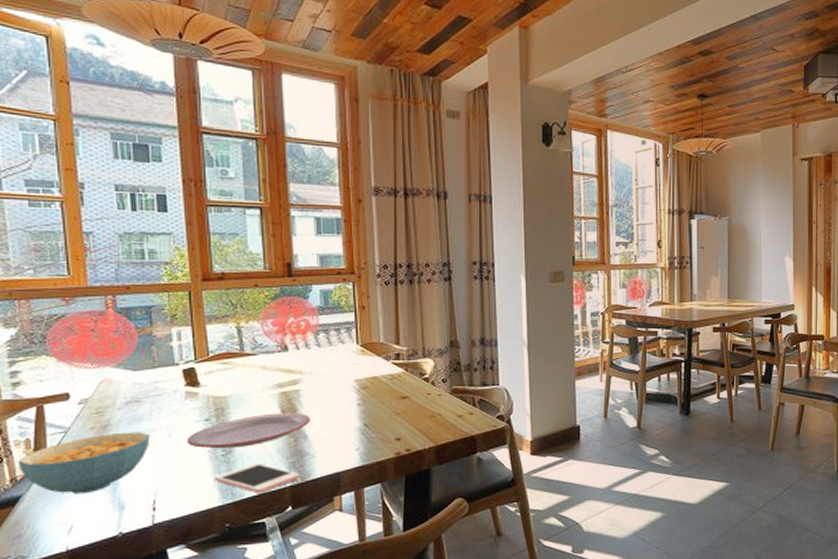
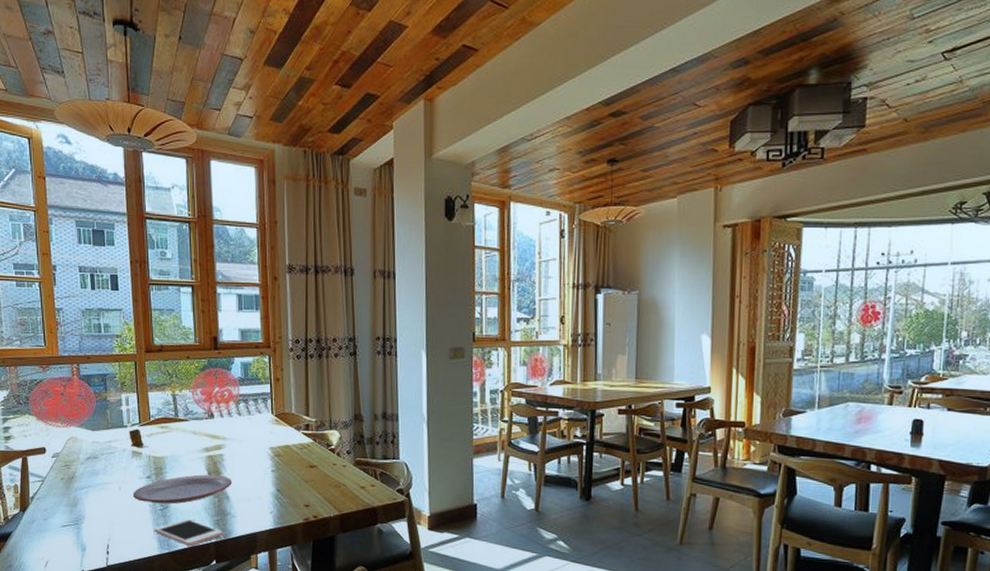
cereal bowl: present [17,432,150,494] -> none [9,483,105,535]

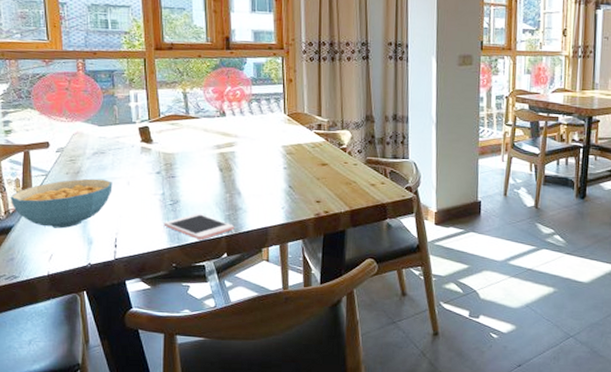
cereal bowl: none [9,483,105,535] -> present [10,178,113,229]
plate: present [132,474,232,504] -> none [141,171,243,199]

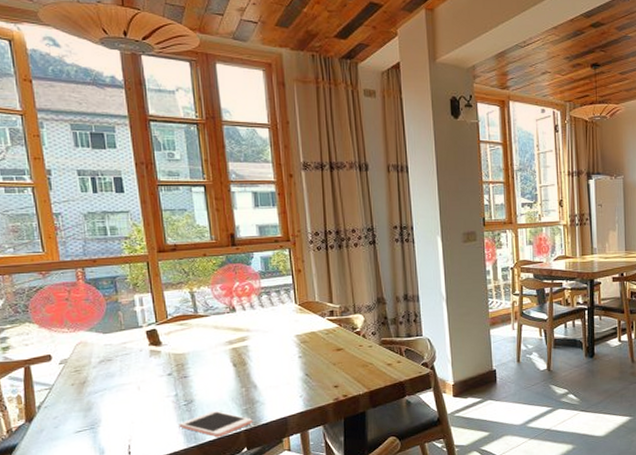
cereal bowl: present [10,178,113,229] -> none [12,386,122,442]

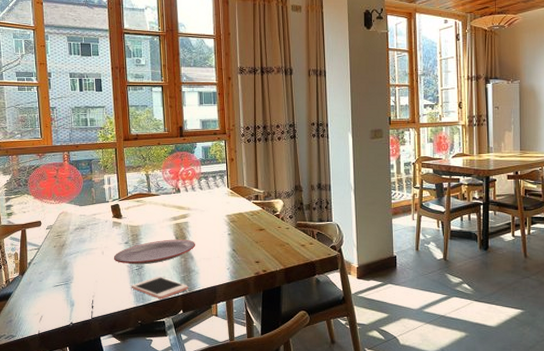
plate: none [153,366,259,400] -> present [113,239,195,265]

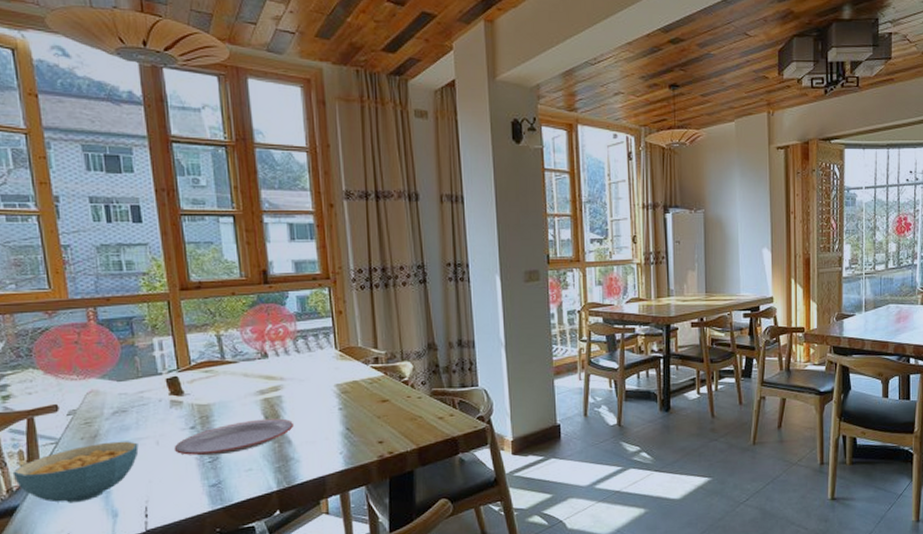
cereal bowl: none [10,250,90,294] -> present [12,441,139,503]
cell phone: present [131,276,189,300] -> none [202,468,287,499]

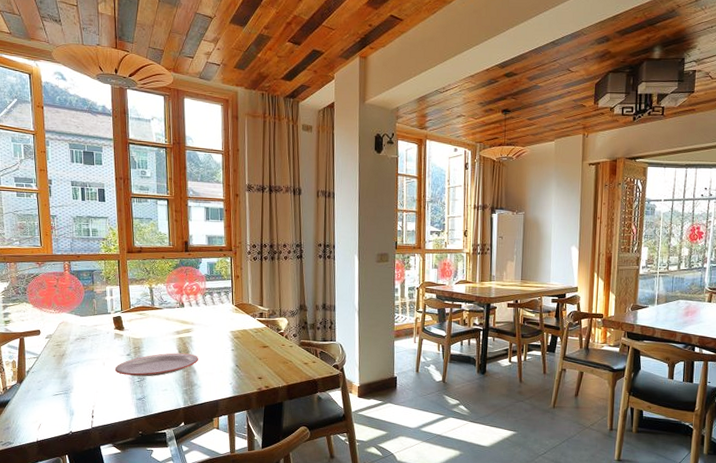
cereal bowl: present [12,441,139,503] -> none [7,360,91,402]

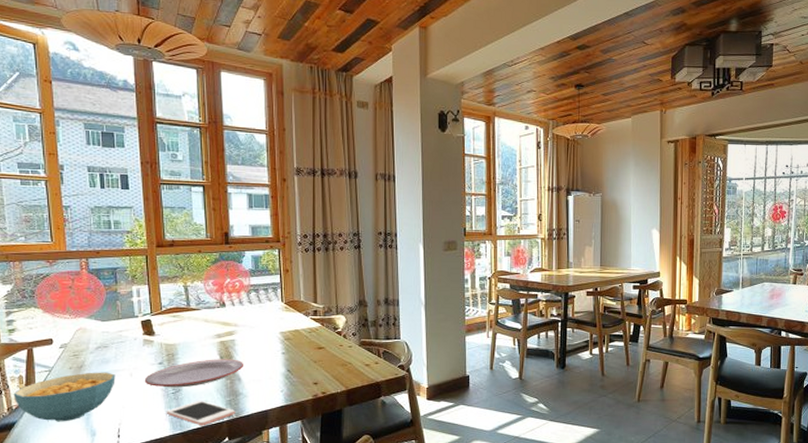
cereal bowl: none [7,360,91,402] -> present [13,372,116,422]
cell phone: none [132,388,191,412] -> present [166,400,236,426]

